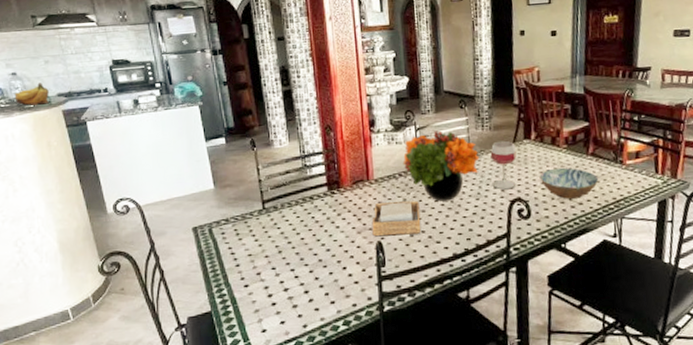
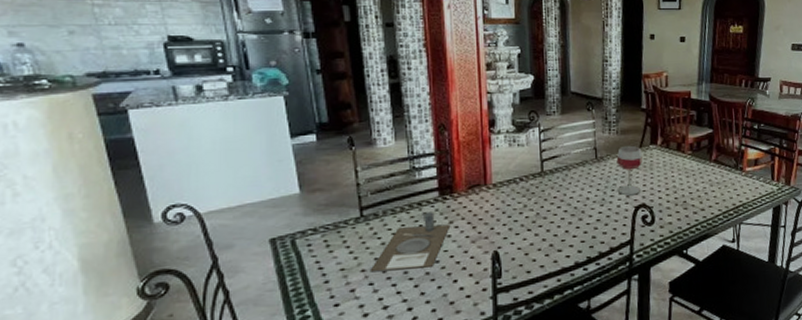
fruit: present [14,83,49,106] -> none [20,58,73,87]
place setting: none [272,205,339,258] -> present [370,212,451,273]
napkin holder: present [372,200,422,237] -> none [488,207,542,246]
flower arrangement: present [403,130,480,202] -> none [524,133,606,208]
bowl: present [539,167,599,199] -> none [664,173,721,205]

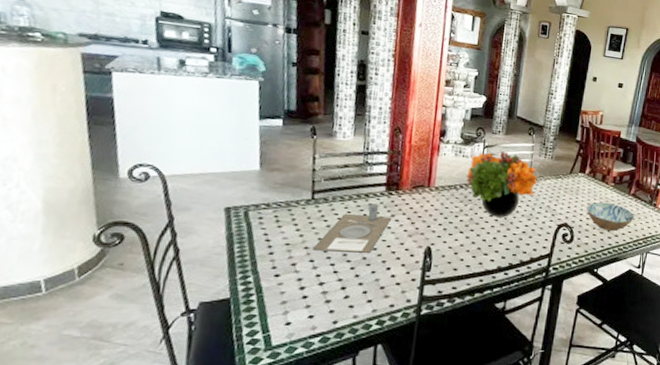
flower arrangement: none [524,133,606,208] -> present [466,151,538,218]
wineglass: present [616,145,643,196] -> none [545,170,571,215]
bowl: none [664,173,721,205] -> present [586,202,635,231]

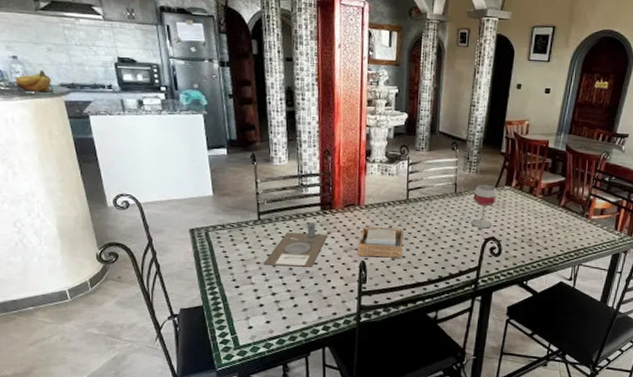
fruit: none [15,15,68,42] -> present [15,70,51,93]
napkin holder: none [423,210,475,244] -> present [358,227,403,258]
flower arrangement: present [466,151,538,218] -> none [393,168,463,232]
wineglass: none [545,170,571,215] -> present [472,184,497,229]
bowl: present [586,202,635,231] -> none [514,214,566,243]

